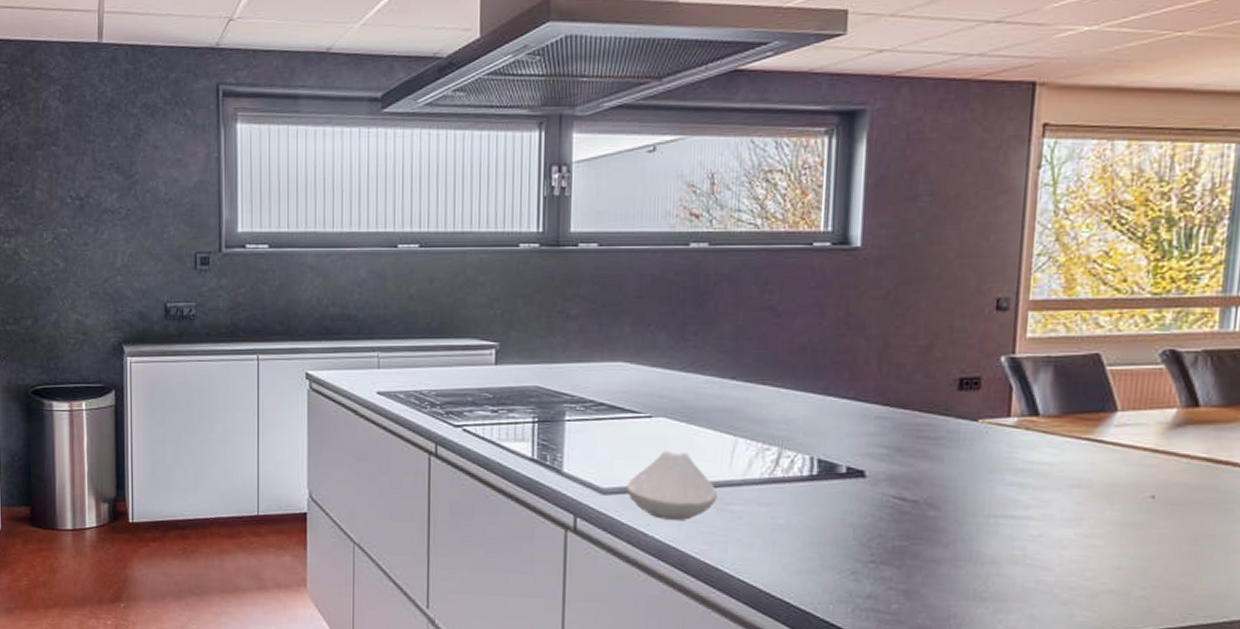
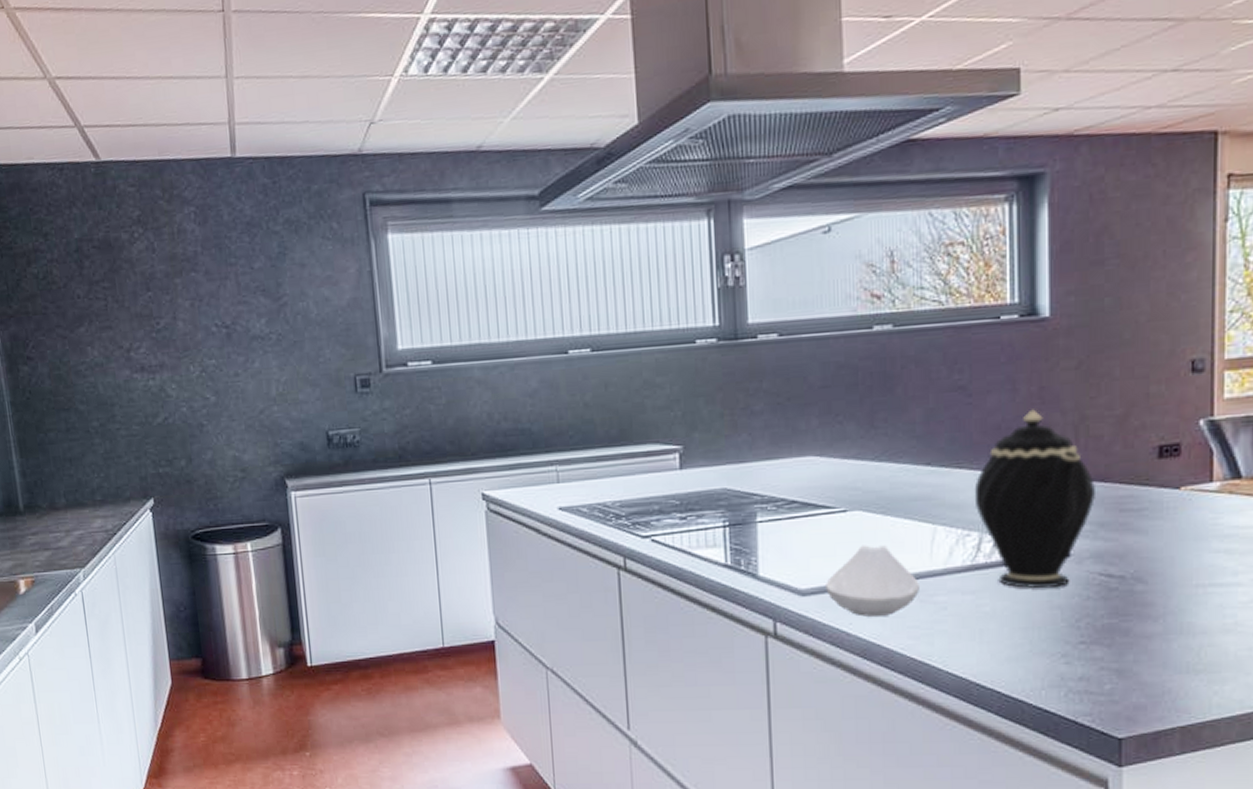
teapot: none [776,334,895,506] -> present [974,409,1095,588]

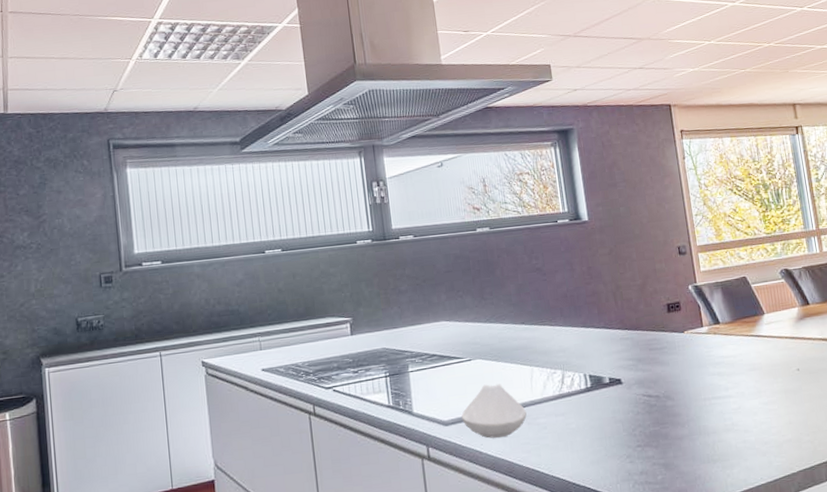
teapot: present [974,409,1095,588] -> none [554,282,633,409]

